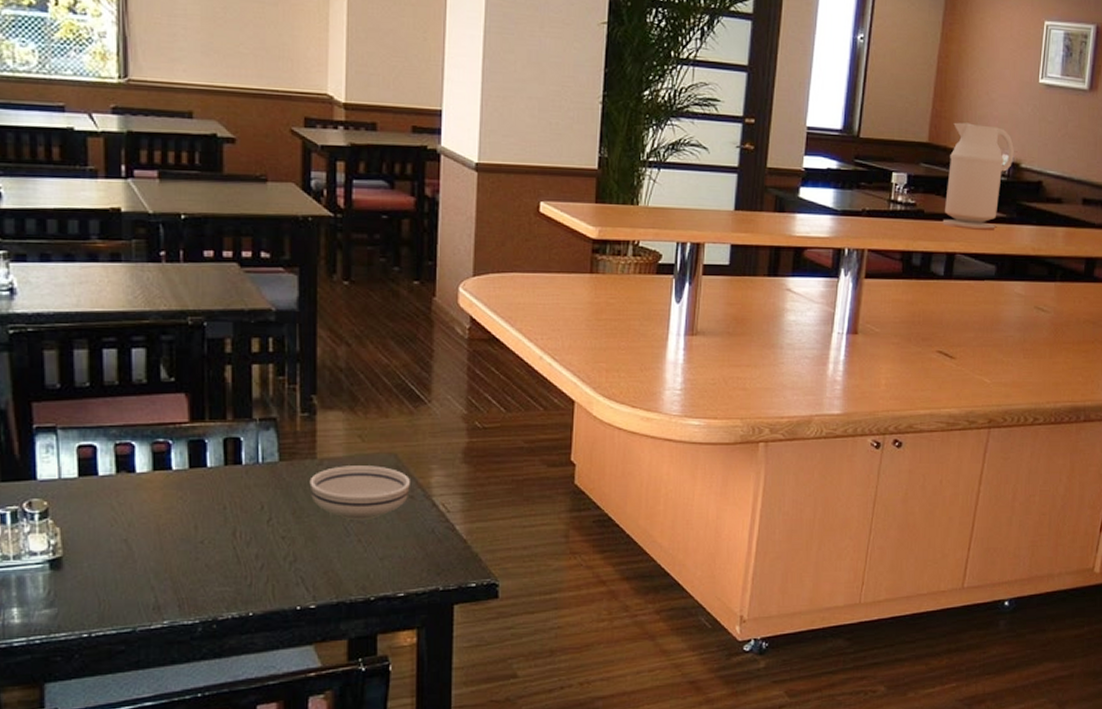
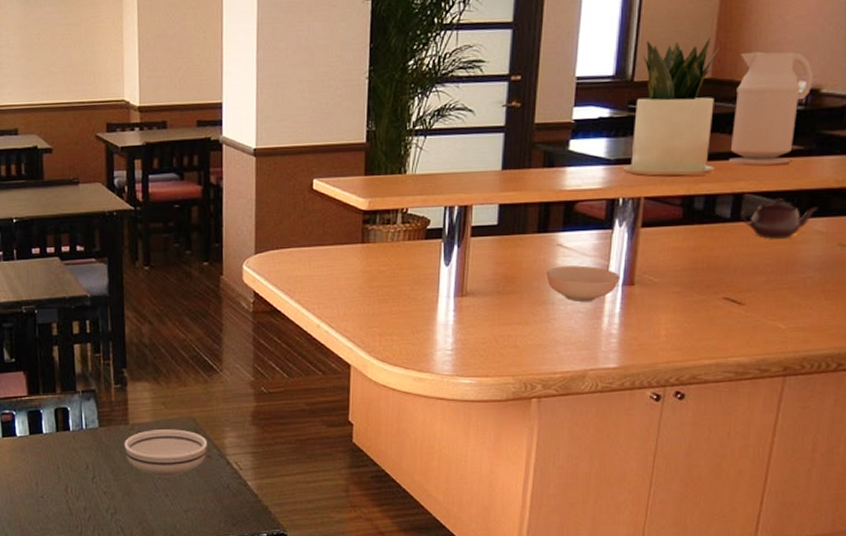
bowl: none [775,311,845,347] -> present [546,265,620,302]
planter: none [848,101,935,234] -> present [622,37,719,178]
teapot: none [953,261,1019,298] -> present [741,198,819,239]

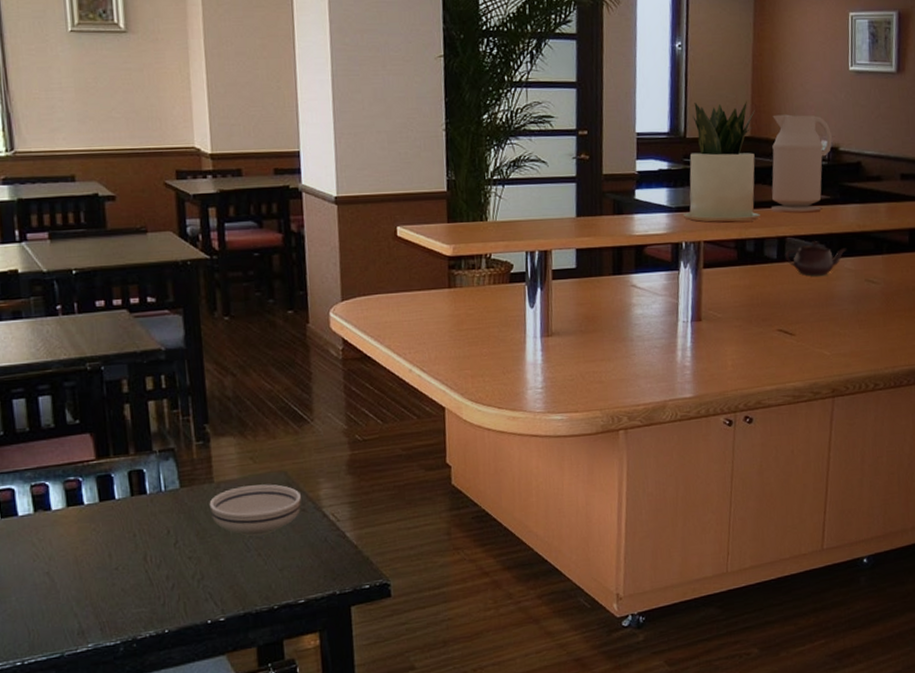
bowl: present [546,265,620,302] -> none [623,304,689,338]

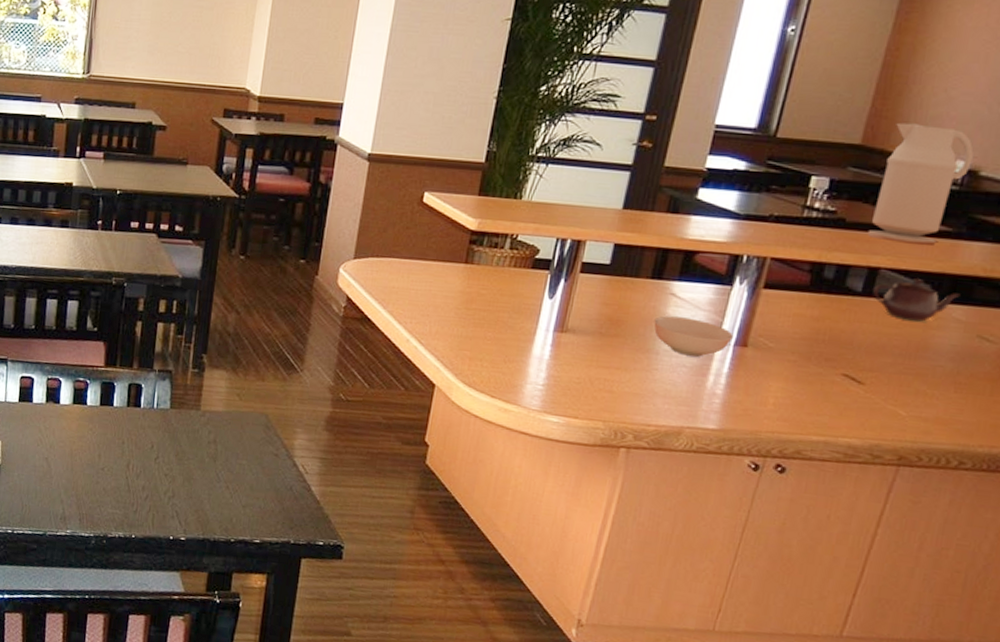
bowl: present [209,484,302,537] -> none [192,419,278,471]
bowl: none [623,304,689,338] -> present [654,315,733,357]
planter: present [682,101,761,224] -> none [751,98,874,245]

